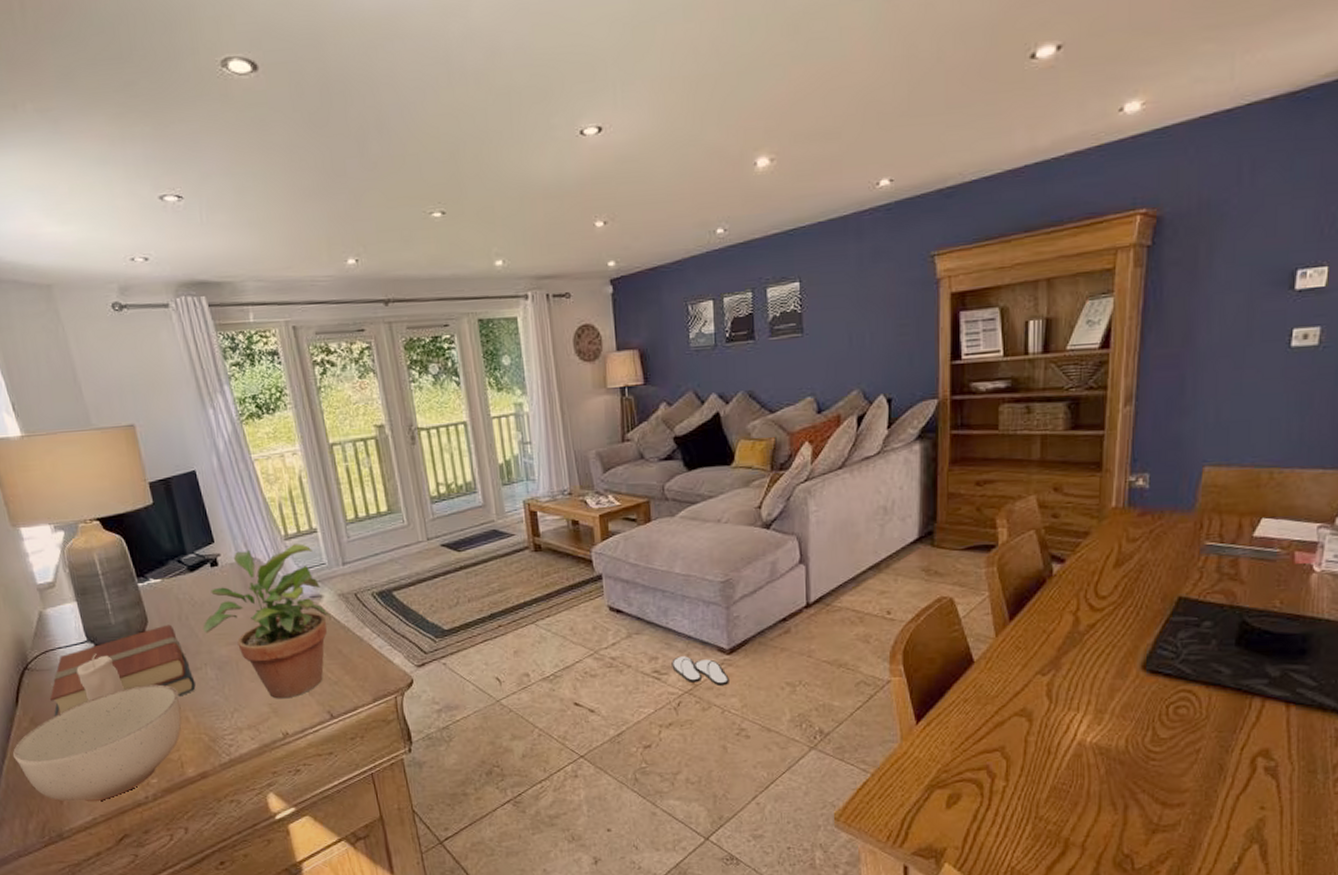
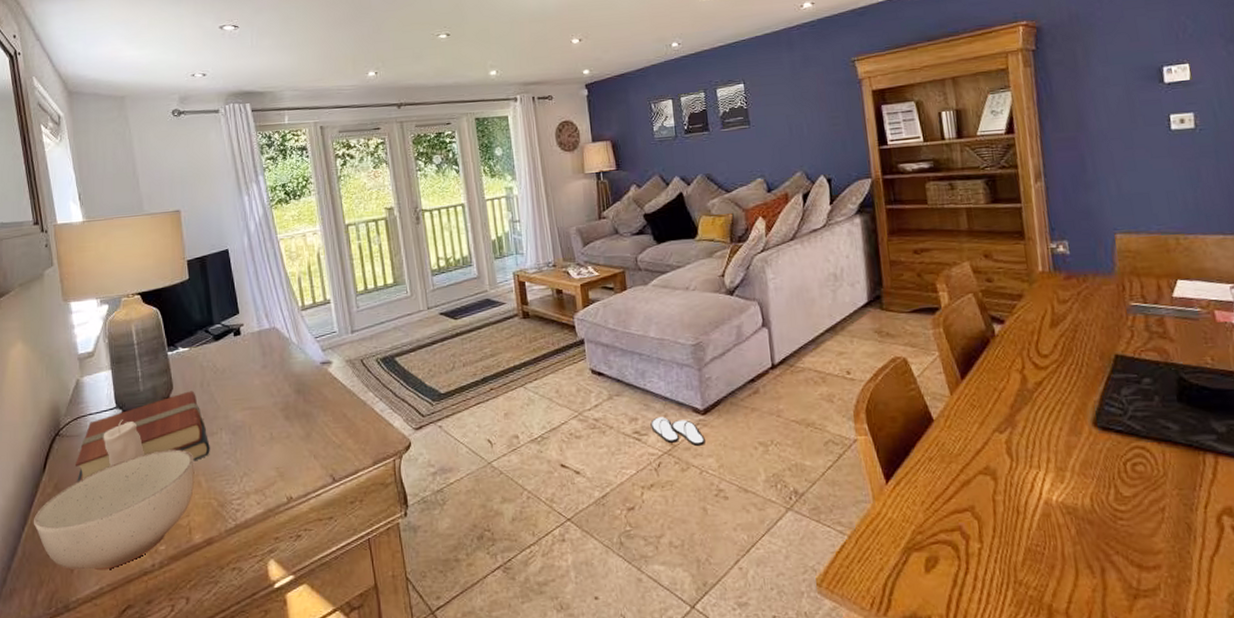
potted plant: present [203,543,331,699] -> none [222,314,338,463]

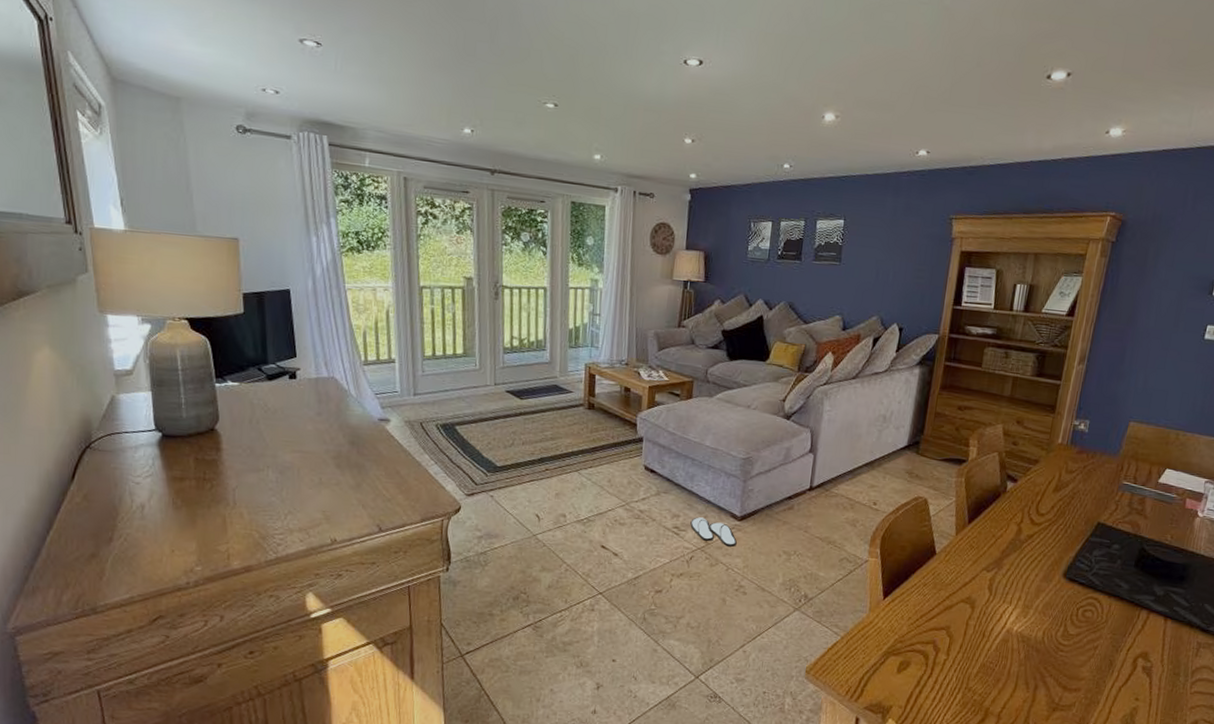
bowl: present [34,449,194,571] -> none [60,478,238,582]
books: present [76,390,210,482] -> none [108,425,255,497]
candle: present [103,420,144,466] -> none [139,443,184,486]

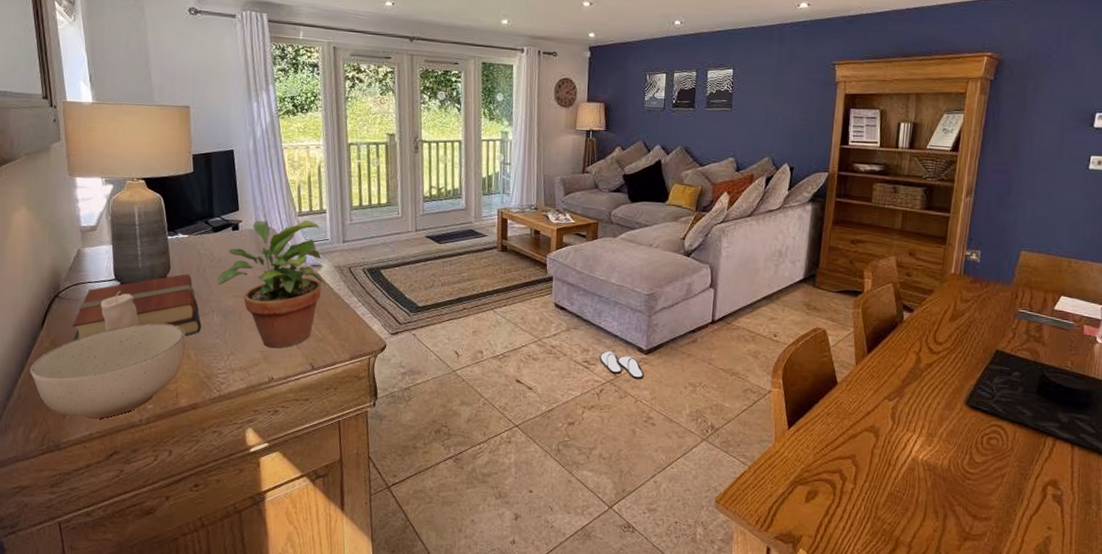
bowl: none [60,478,238,582] -> present [30,322,186,420]
books: none [108,425,255,497] -> present [73,273,201,341]
candle: none [139,443,184,486] -> present [100,291,139,331]
potted plant: none [271,368,395,508] -> present [216,220,326,348]

